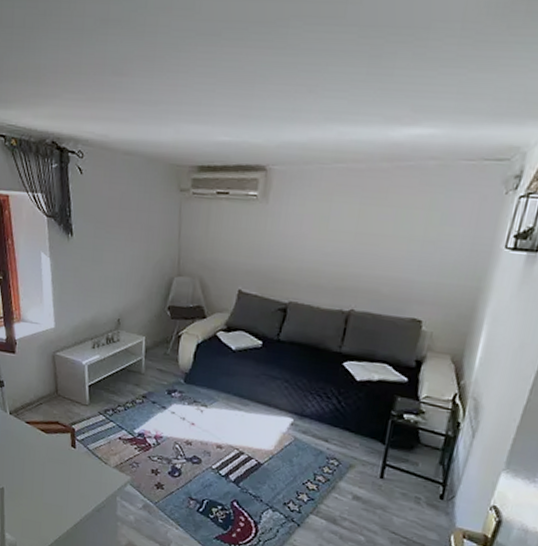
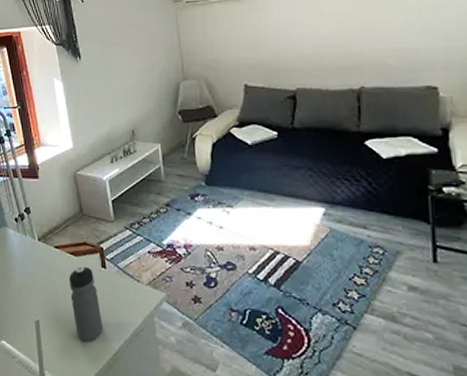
water bottle: none [37,443,67,512] -> present [69,266,103,341]

